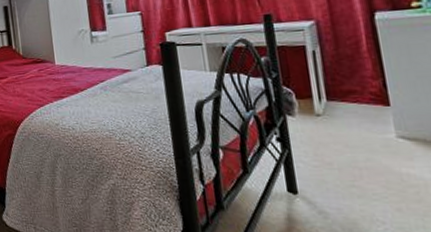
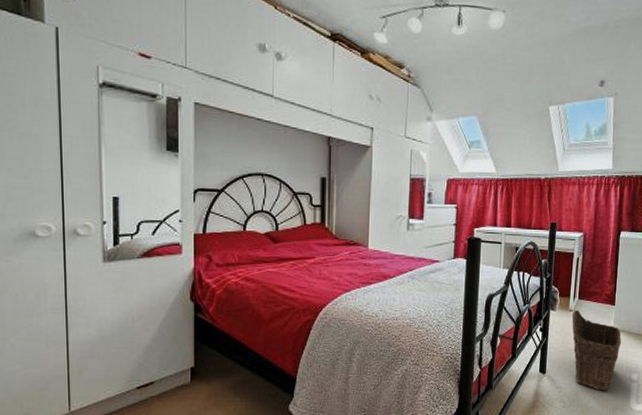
wicker basket: none [322,114,416,221] -> present [572,310,622,391]

